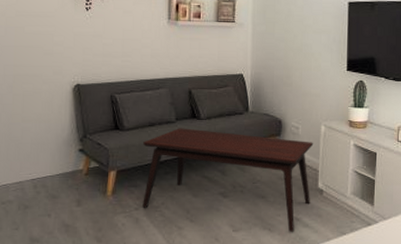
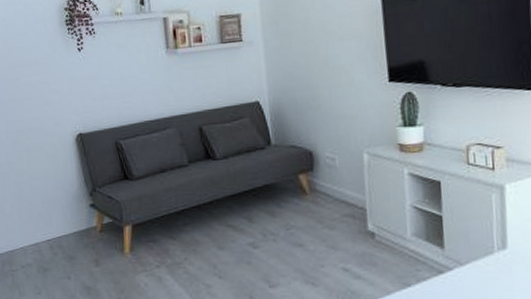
coffee table: present [143,128,314,232] -> none [156,171,360,286]

